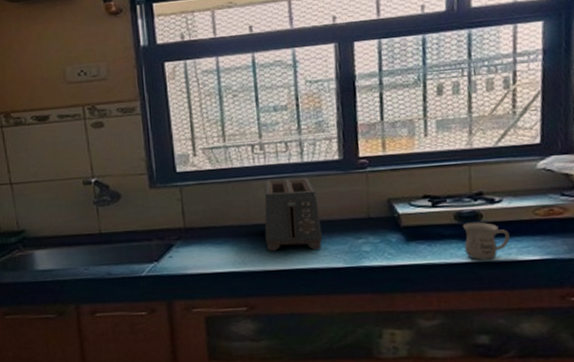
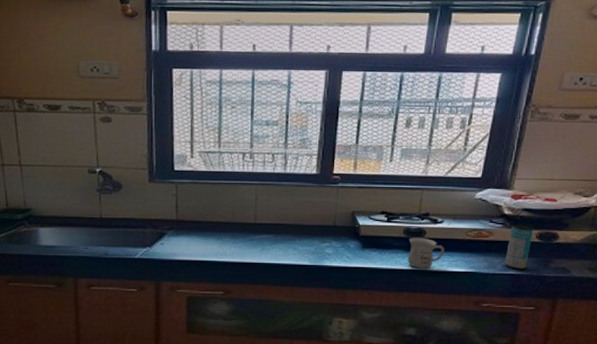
toaster: present [264,177,323,251] -> none [246,185,294,249]

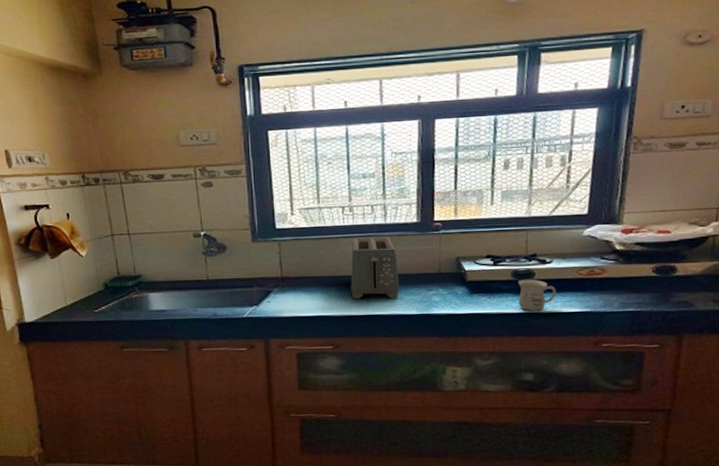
toaster: none [246,185,294,249] -> present [350,236,400,299]
beverage can: present [505,223,534,270] -> none [621,258,649,307]

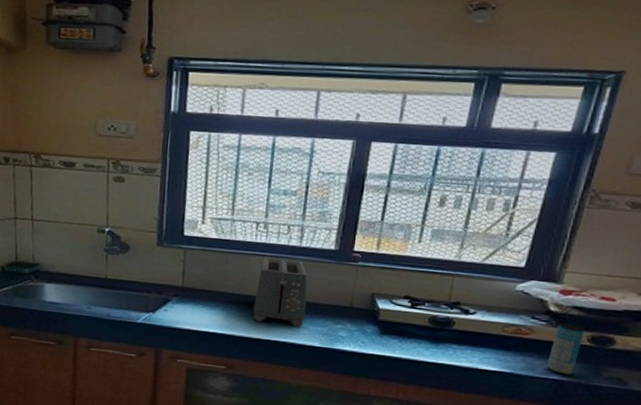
mug: present [518,279,556,312] -> none [431,327,475,364]
beverage can: none [621,258,649,307] -> present [546,322,585,376]

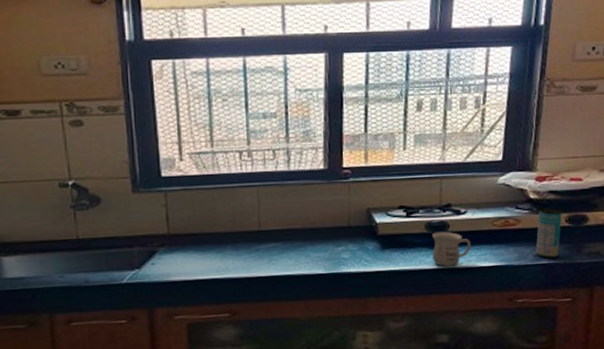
toaster: present [253,257,308,328] -> none [249,185,305,258]
mug: none [431,327,475,364] -> present [431,231,471,267]

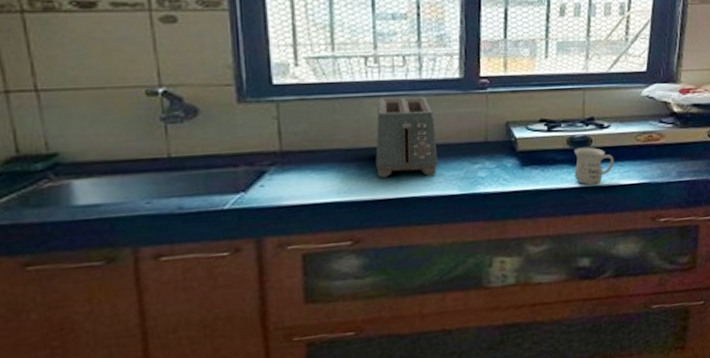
toaster: none [249,185,305,258] -> present [375,96,438,178]
beverage can: present [535,208,562,259] -> none [678,122,705,176]

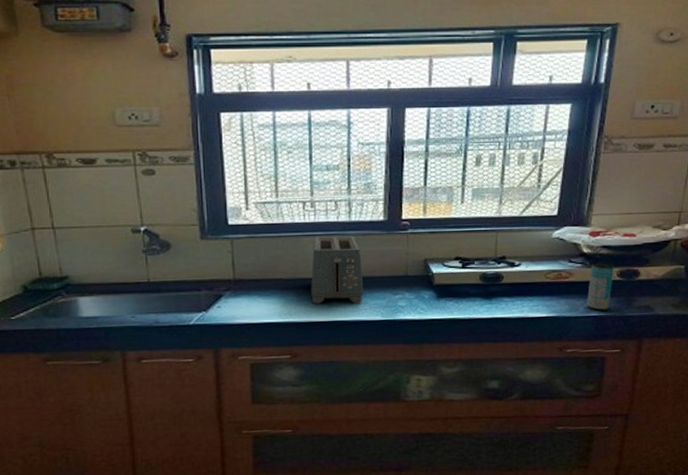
mug: present [574,147,614,185] -> none [486,282,524,317]
beverage can: none [678,122,705,176] -> present [587,262,614,312]

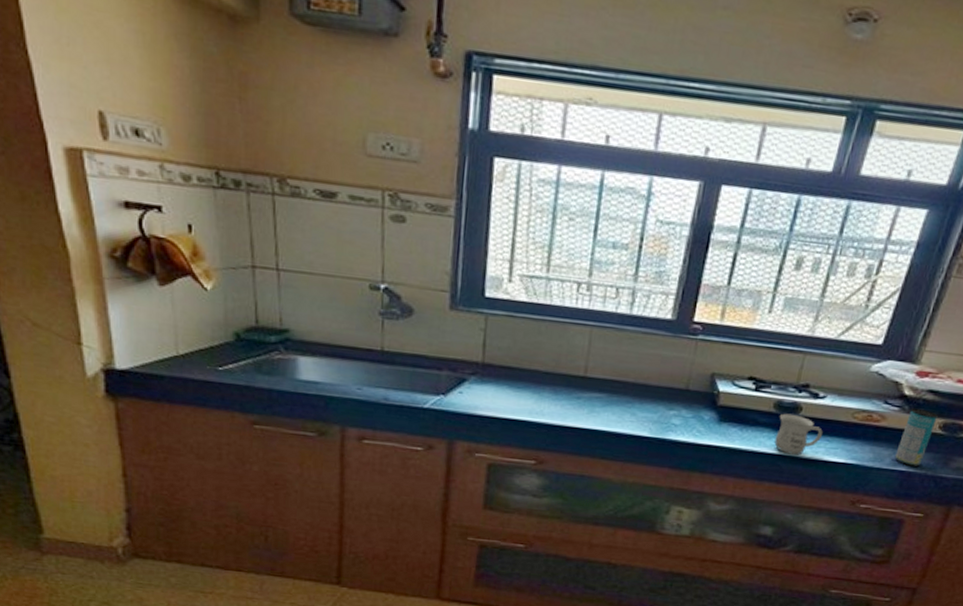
toaster: present [311,235,364,304] -> none [570,327,638,414]
mug: none [486,282,524,317] -> present [774,413,823,455]

